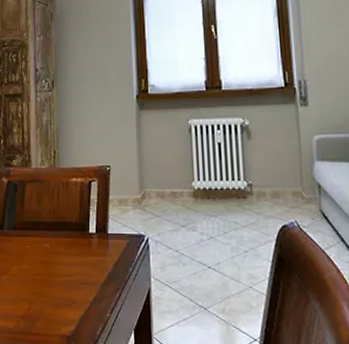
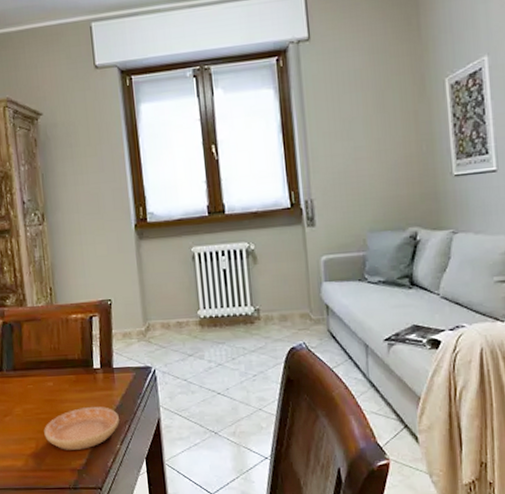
saucer: none [37,272,110,315] -> present [44,407,119,450]

